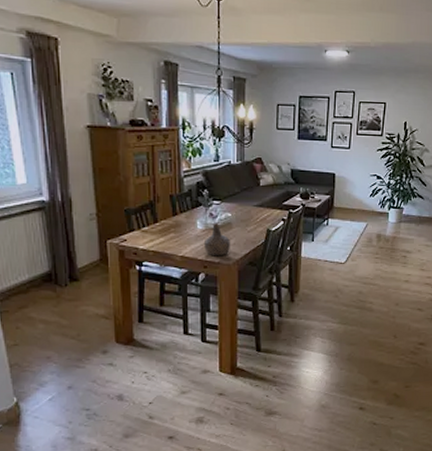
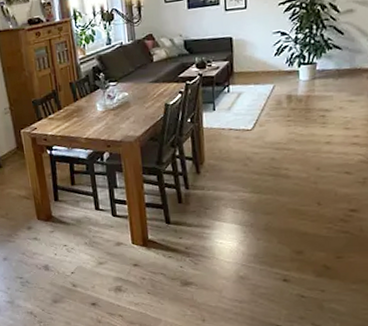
bottle: present [204,223,230,257] -> none [105,104,130,136]

